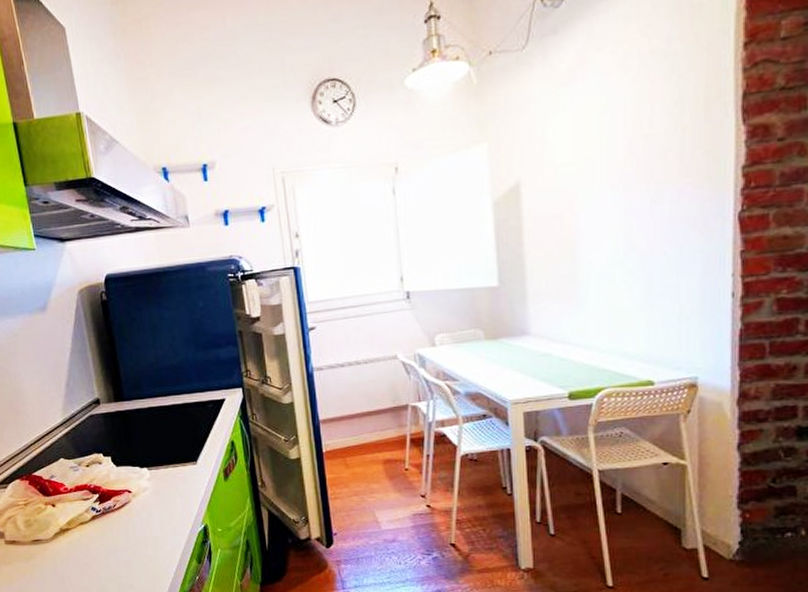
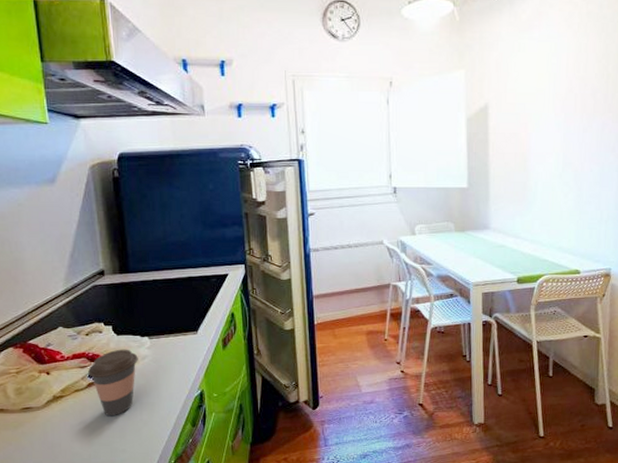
coffee cup: none [91,480,139,551] -> present [88,349,138,417]

